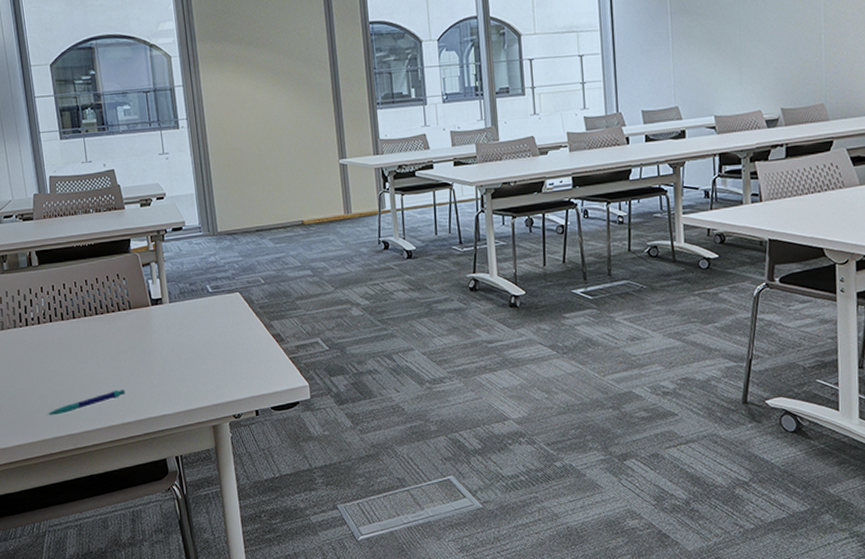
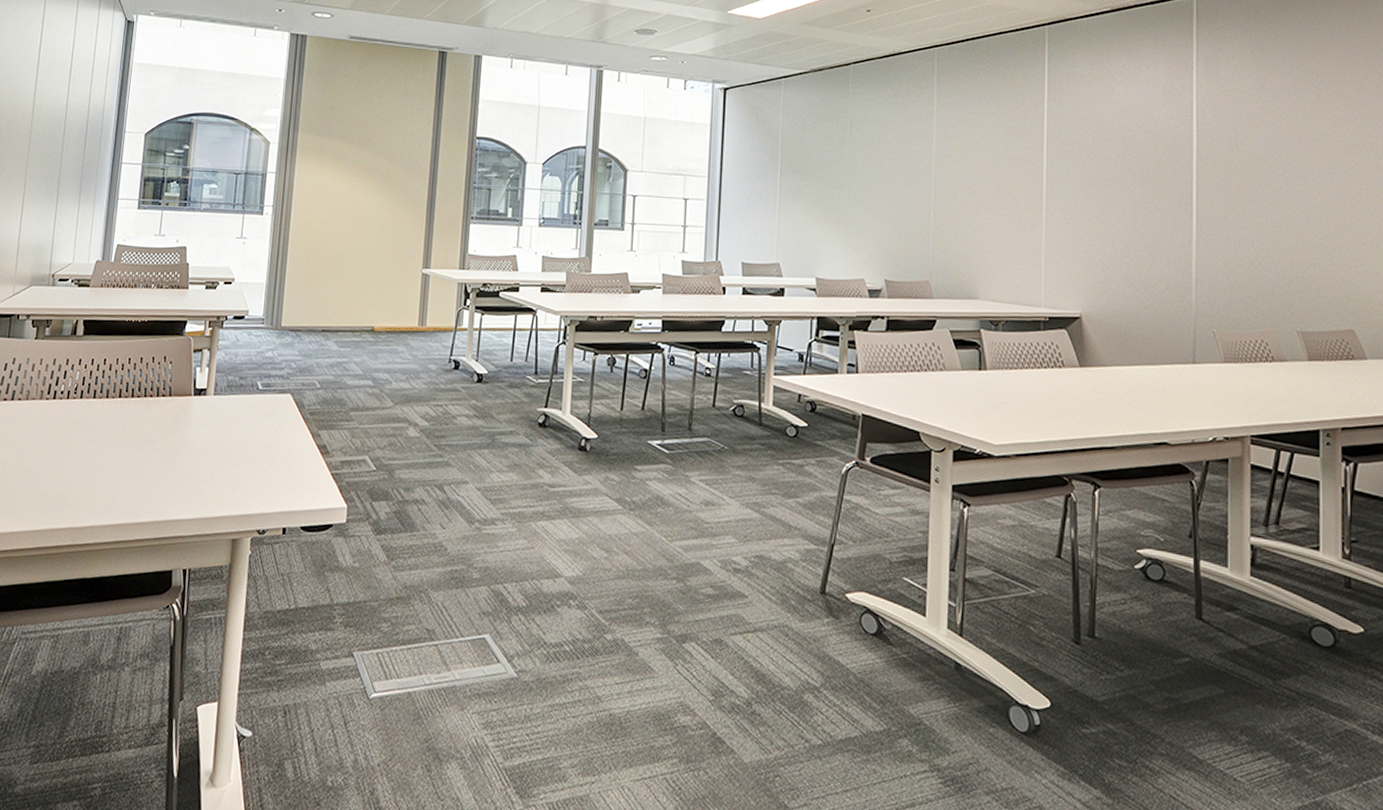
pen: present [47,389,126,416] -> none [51,483,144,504]

